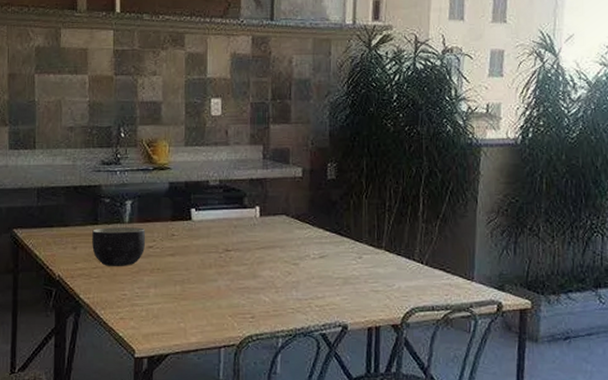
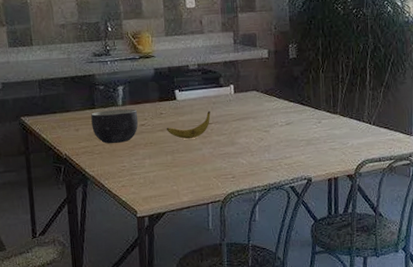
banana: none [177,235,230,268] -> present [166,110,211,139]

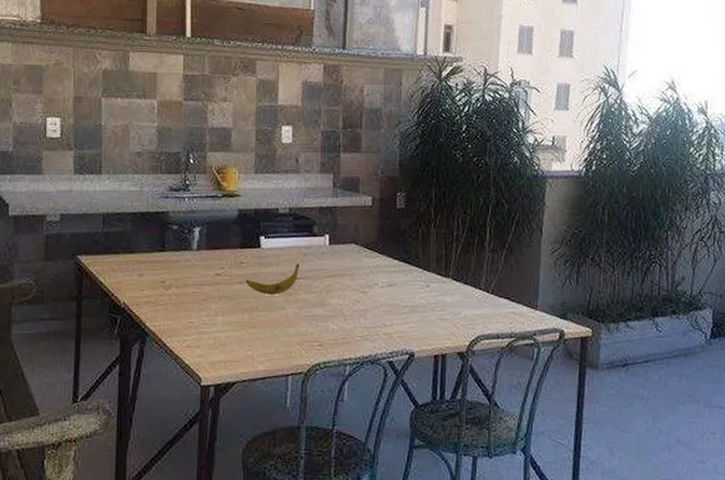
bowl: present [91,109,139,144] -> none [159,254,214,294]

